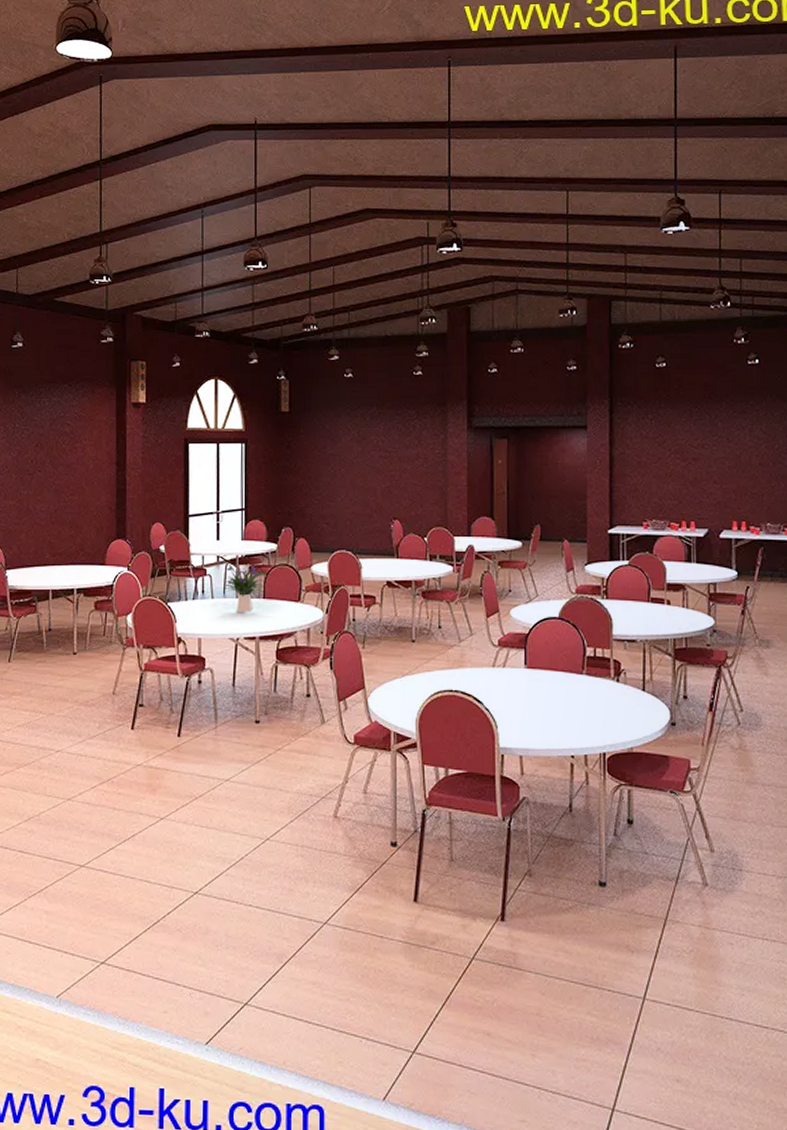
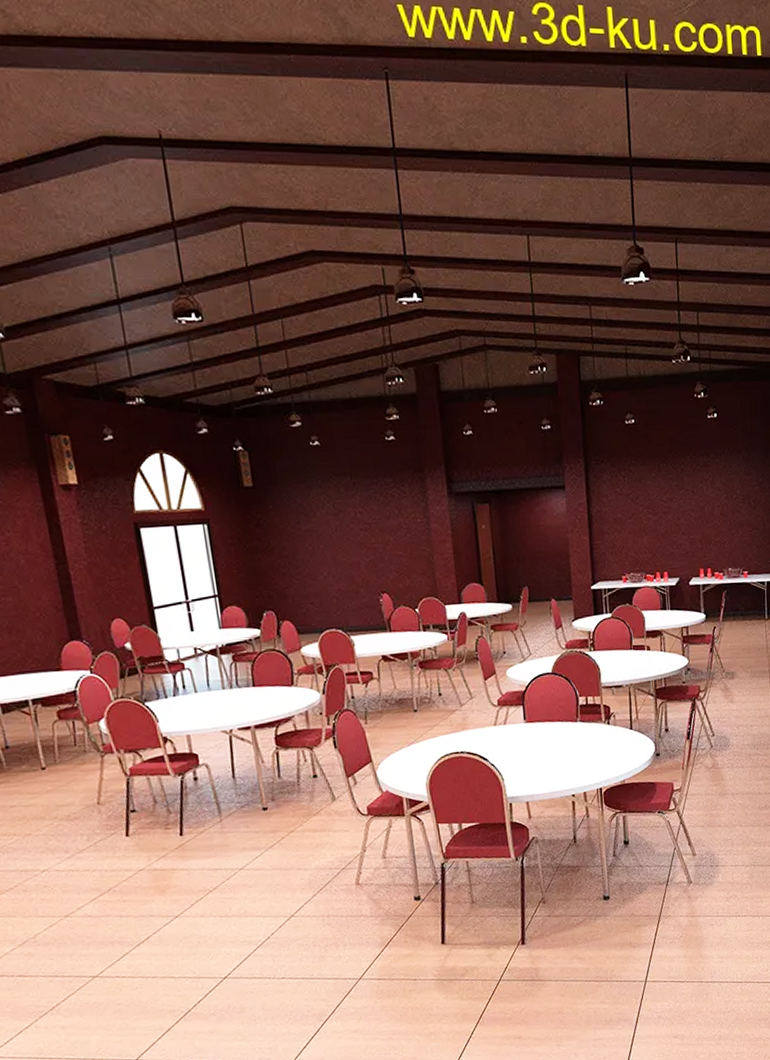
flower arrangement: present [222,563,266,614] -> none [204,653,253,705]

